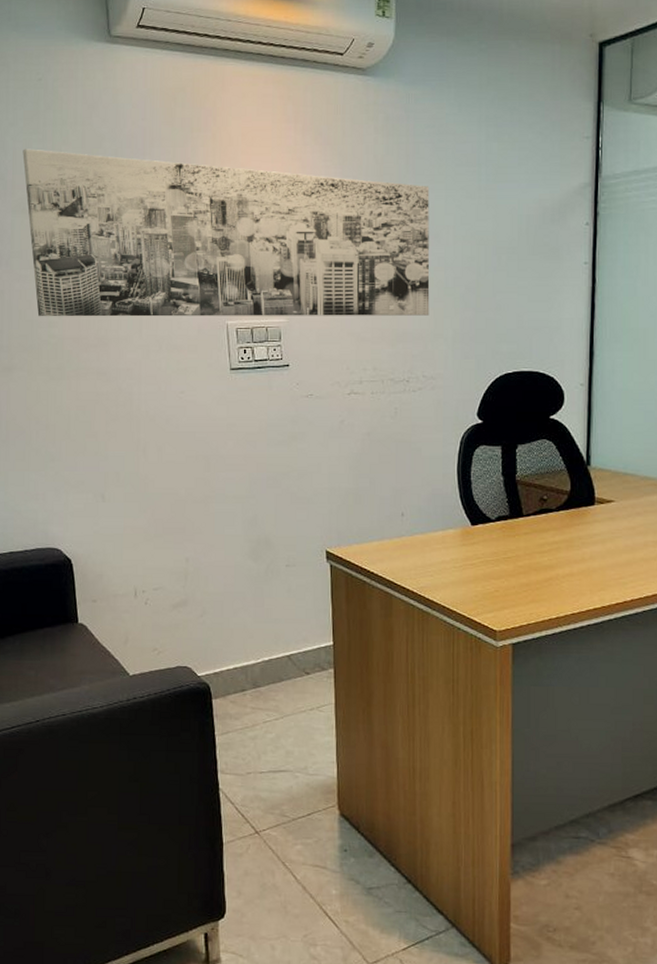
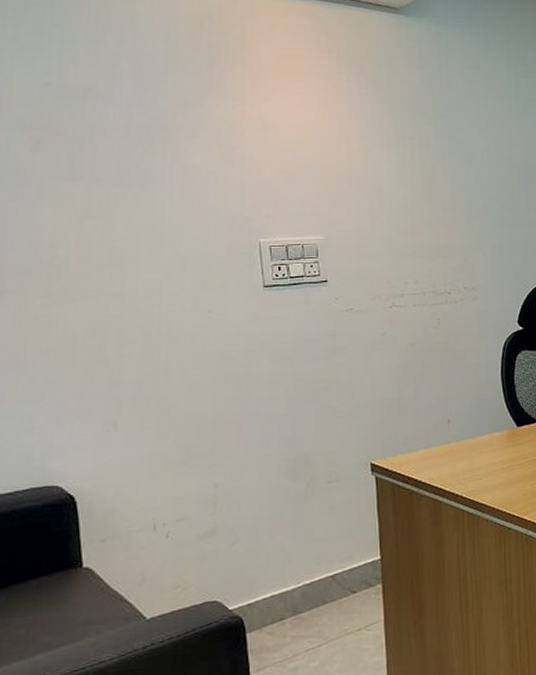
wall art: present [22,149,430,317] -> none [22,65,468,237]

